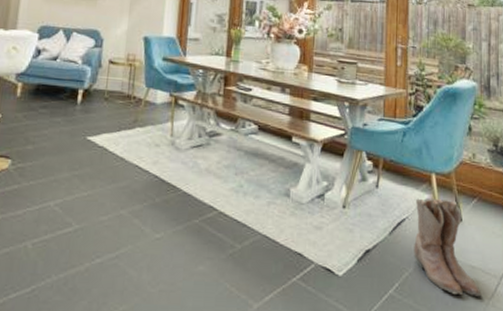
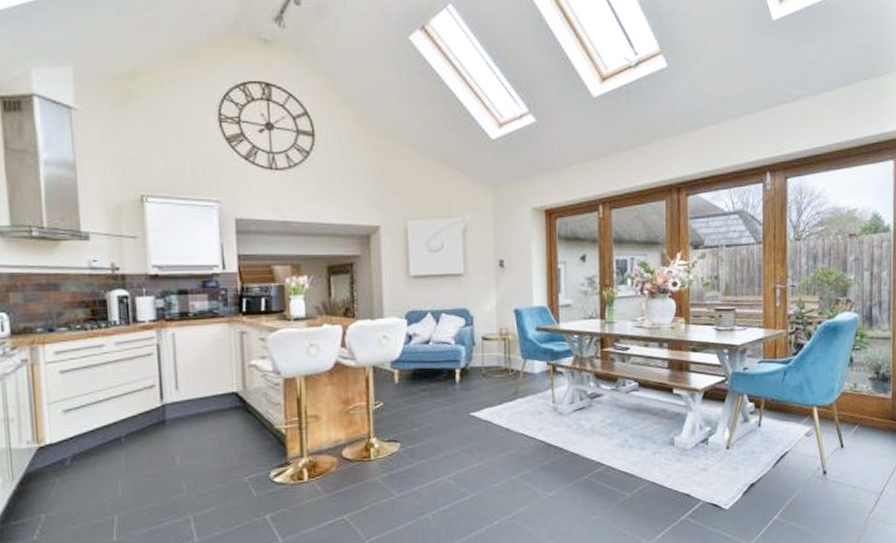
boots: present [414,198,482,297] -> none [797,429,862,513]

